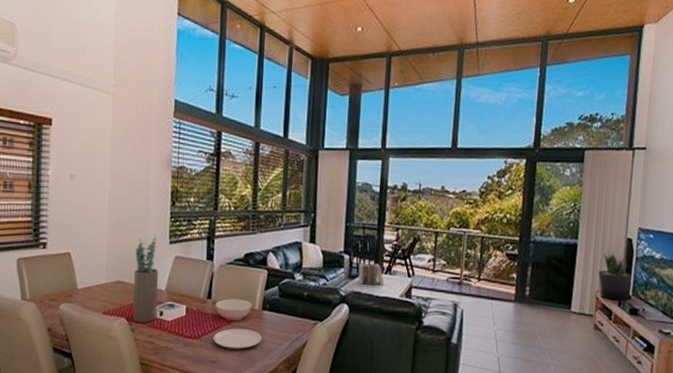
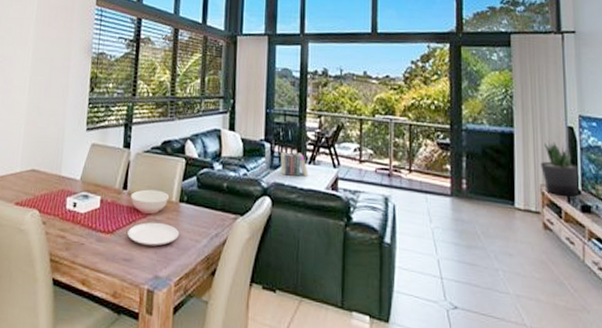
vase: present [133,233,159,324] -> none [45,120,75,216]

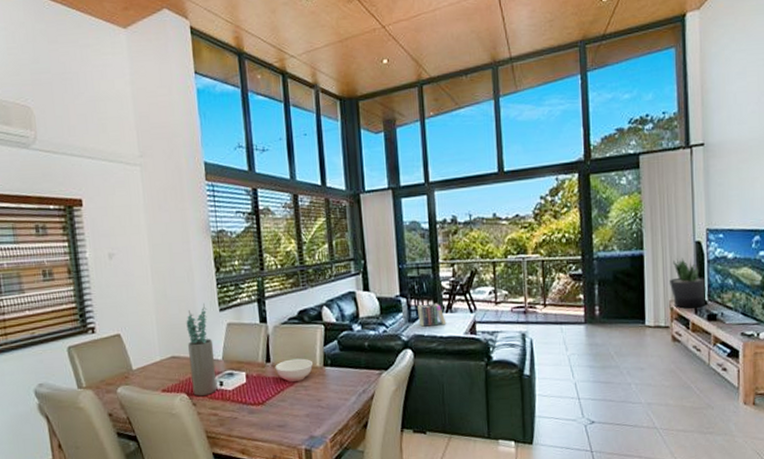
vase: none [45,120,75,216] -> present [186,303,218,397]
plate: present [127,222,179,247] -> none [278,388,328,411]

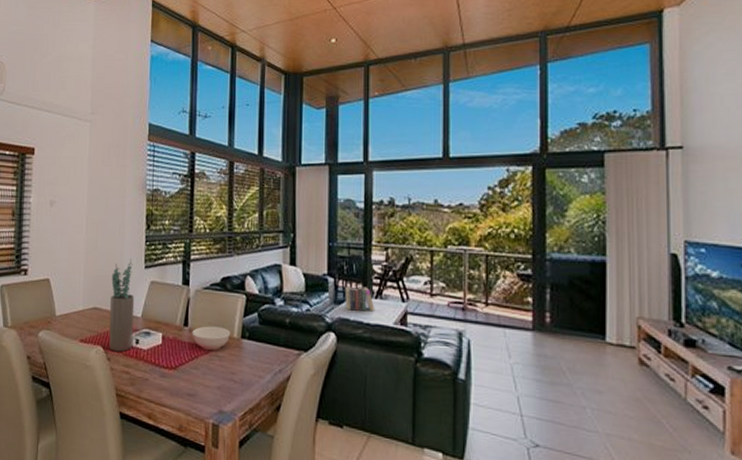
planter: present [670,258,706,309] -> none [637,270,682,330]

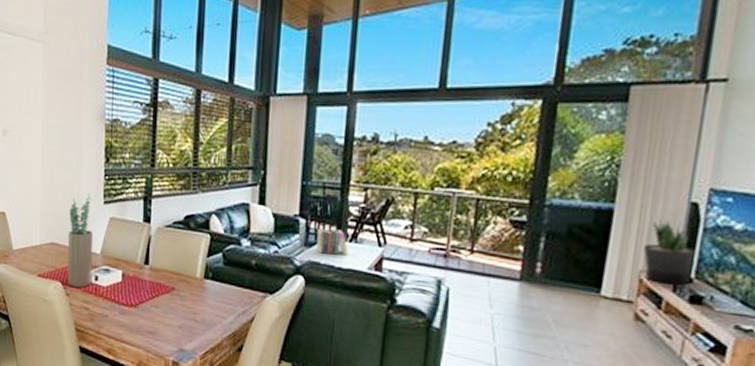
bowl: present [192,326,231,351] -> none [152,265,194,290]
planter: none [637,270,682,330] -> present [643,220,695,286]

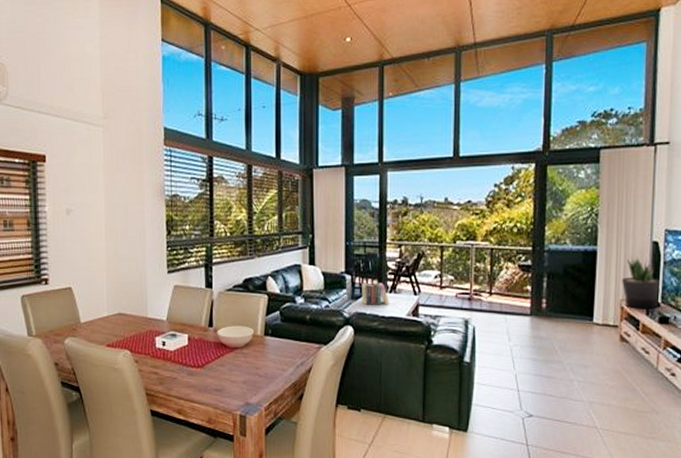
vase: present [67,192,94,289] -> none [134,264,160,355]
bowl: none [152,265,194,290] -> present [217,326,255,349]

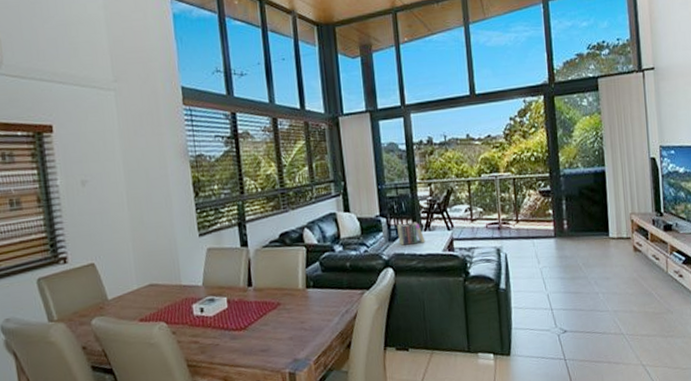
bowl: present [217,326,255,349] -> none [257,281,296,306]
planter: present [622,257,659,309] -> none [629,173,662,221]

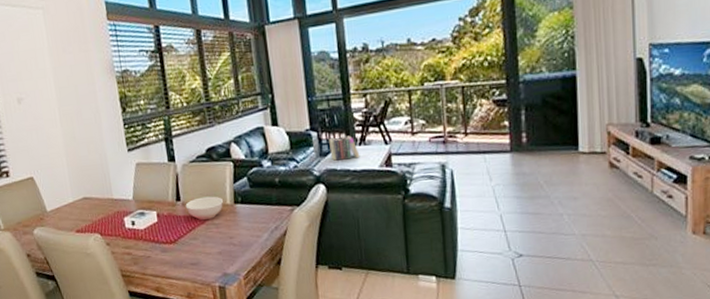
bowl: none [257,281,296,306] -> present [185,196,224,221]

